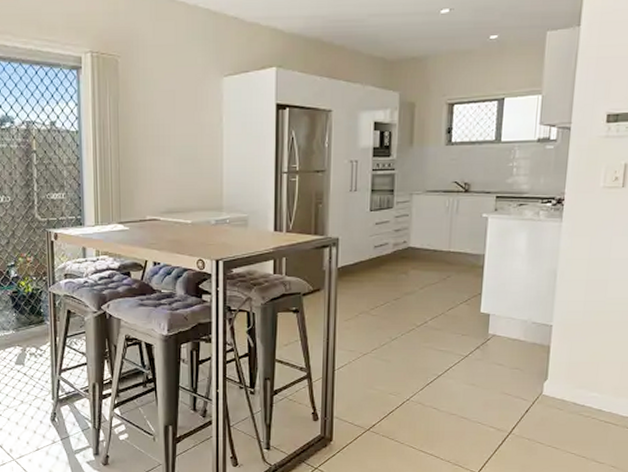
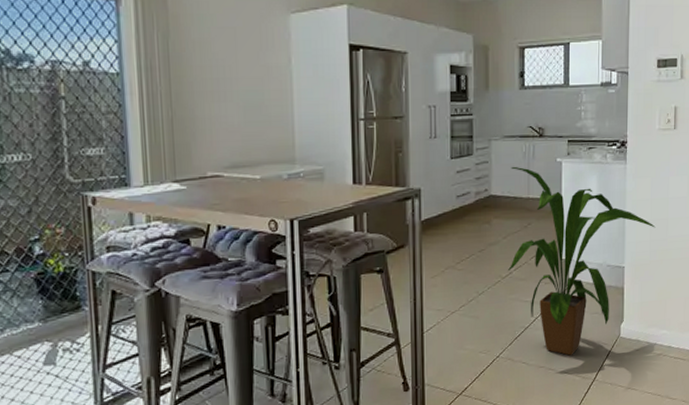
house plant: none [424,220,592,407] -> present [508,166,656,356]

